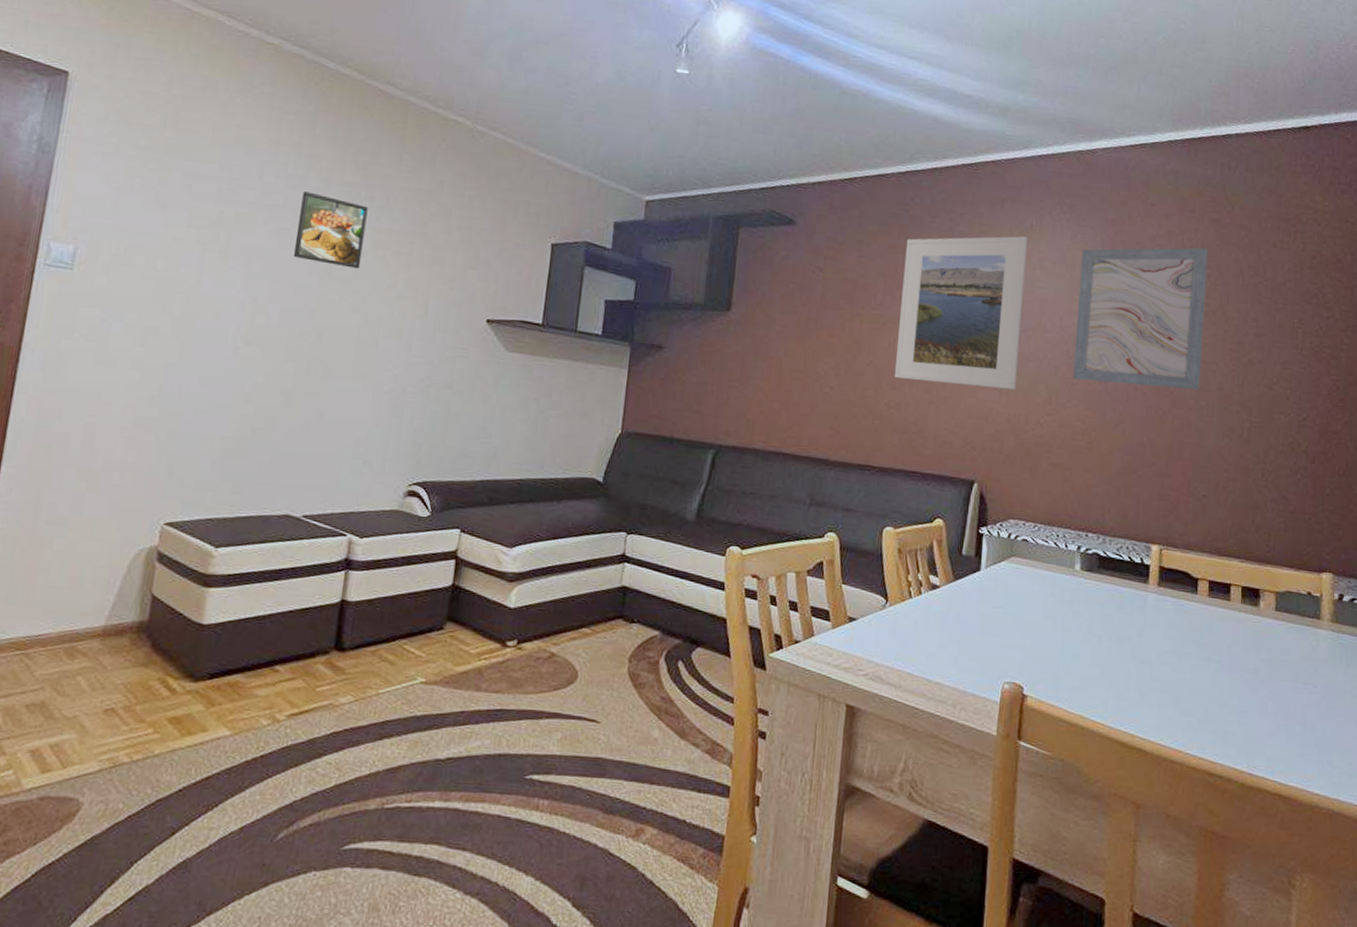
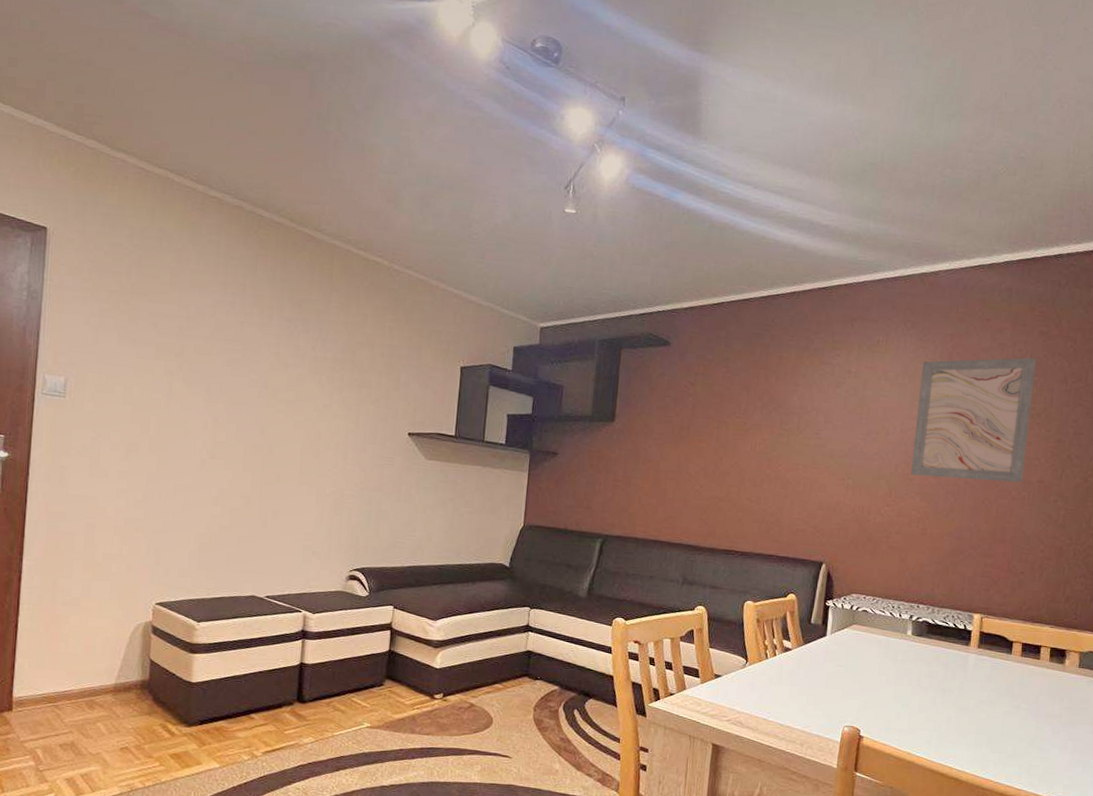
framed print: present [293,191,368,269] -> none [244,326,305,392]
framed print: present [894,236,1028,390] -> none [755,351,875,485]

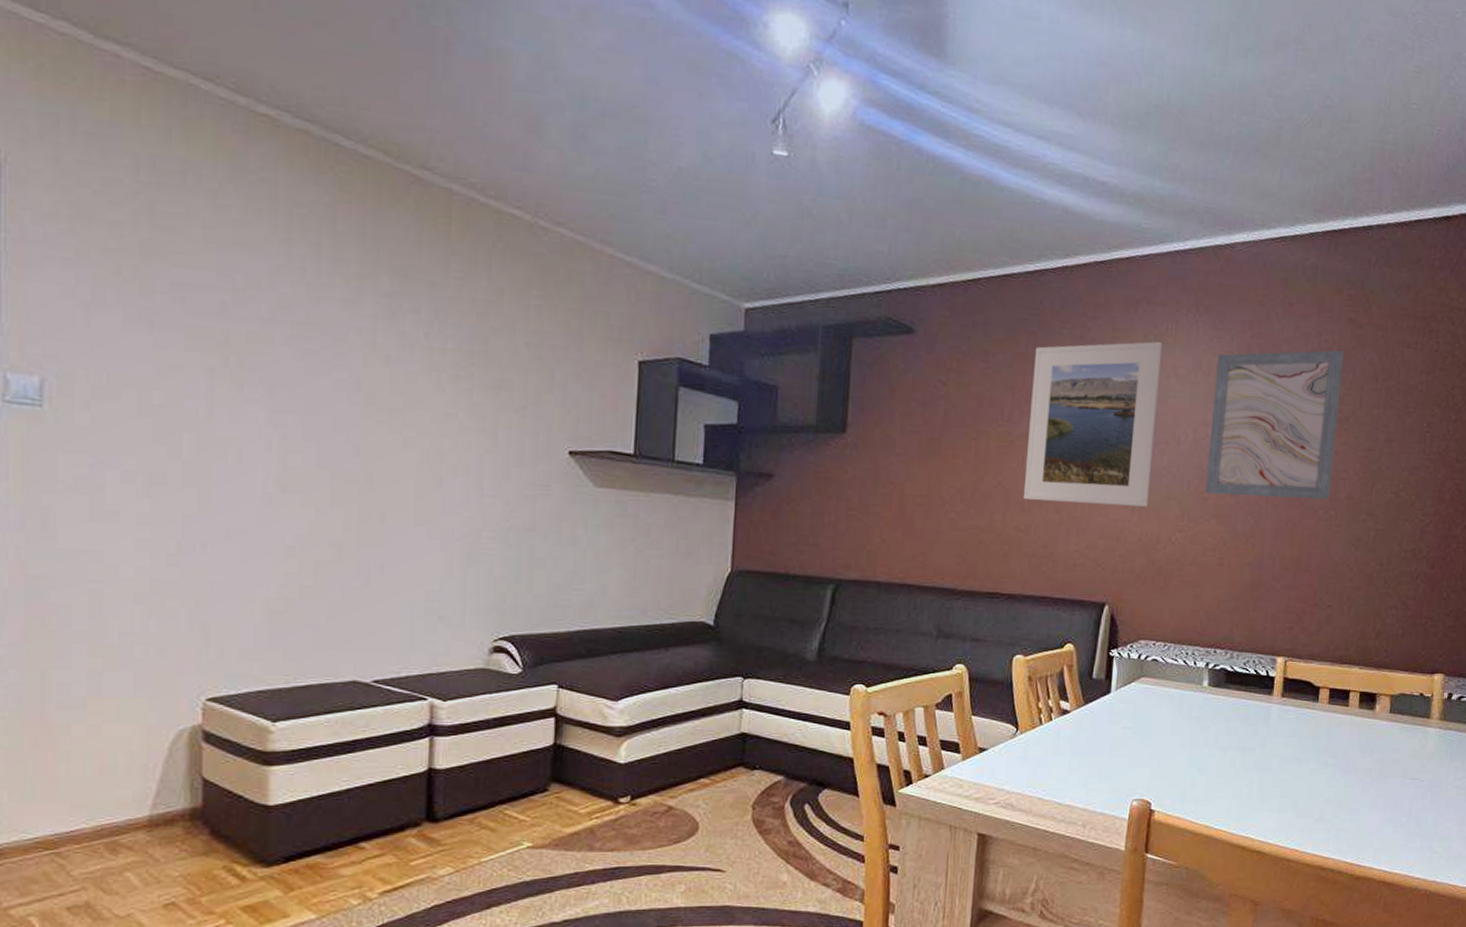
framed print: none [755,351,875,485] -> present [1023,341,1163,507]

